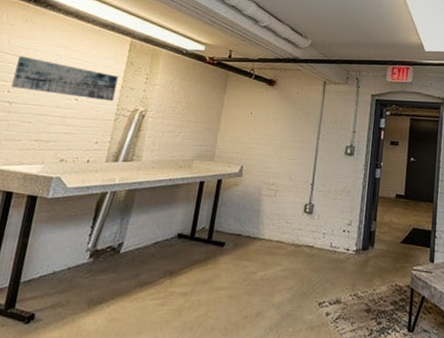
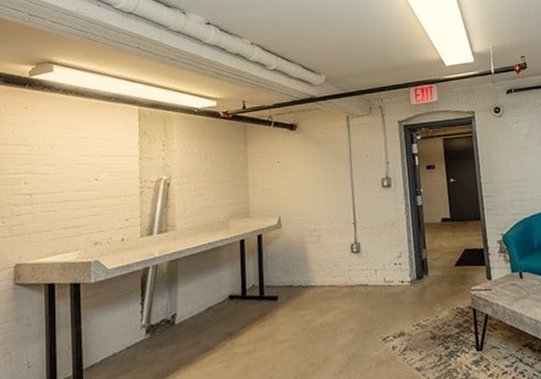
wall art: present [11,55,119,102] -> none [27,144,134,179]

